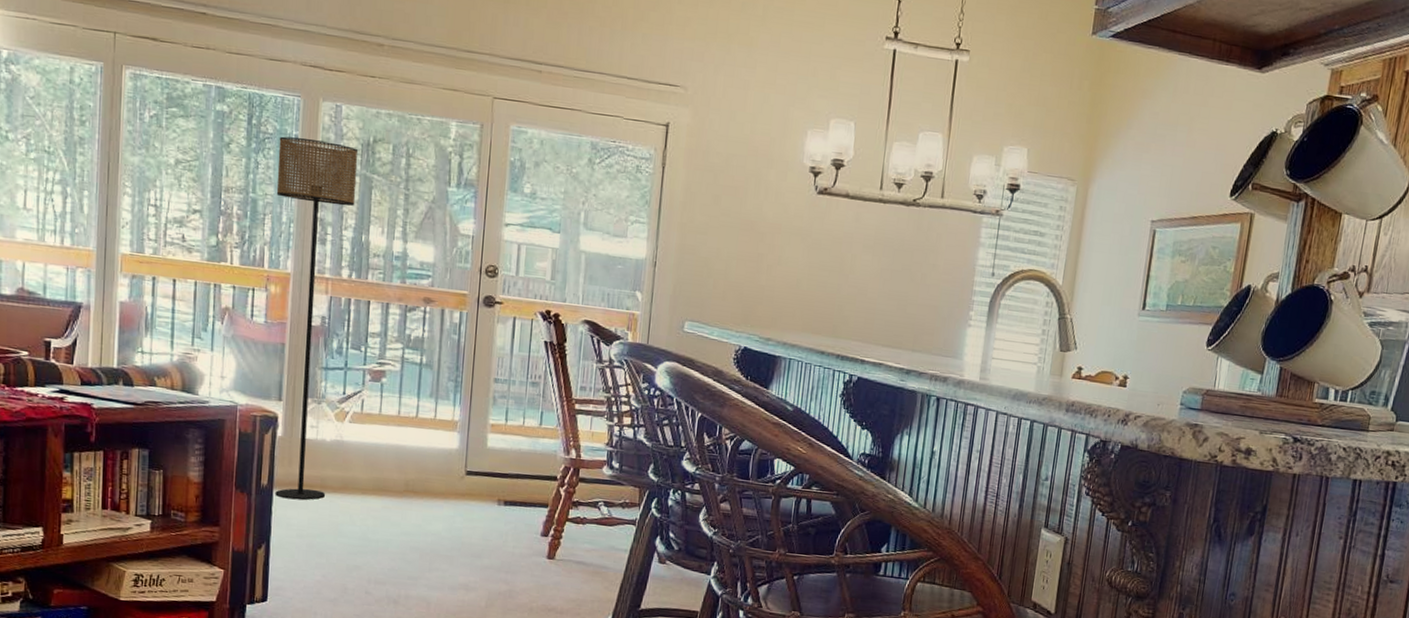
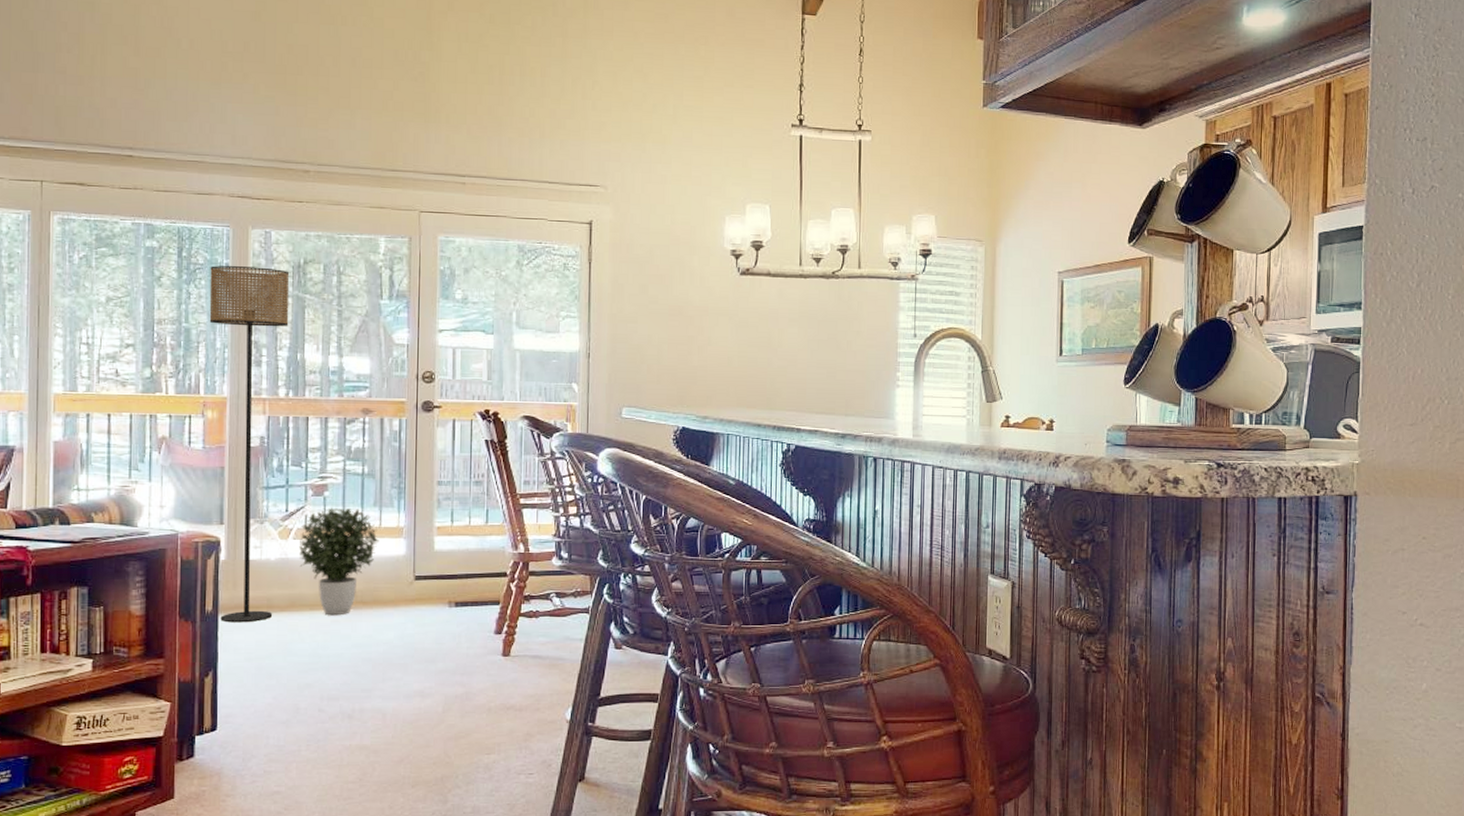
potted plant: none [354,394,434,502] -> present [298,507,380,616]

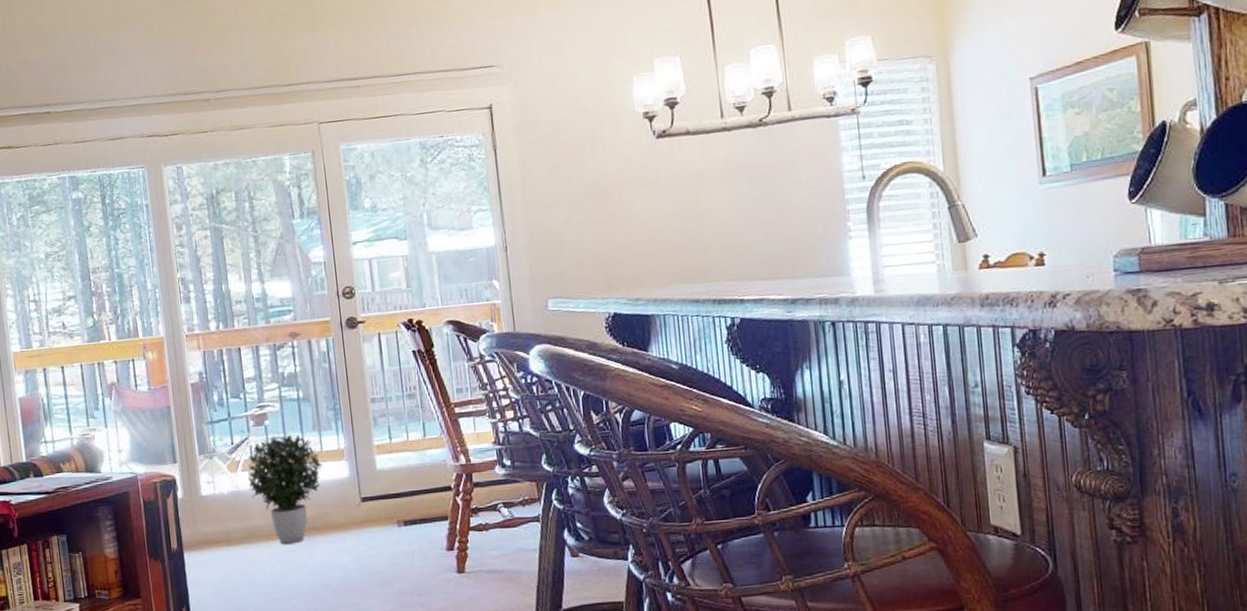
floor lamp: present [209,266,290,623] -> none [132,203,233,559]

